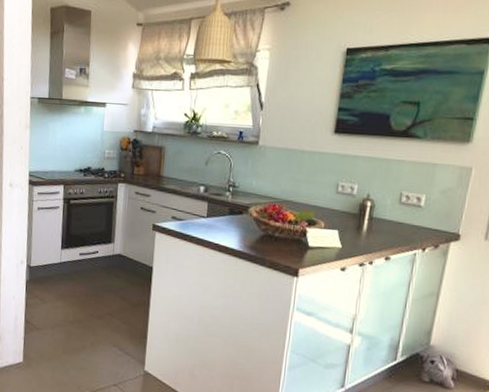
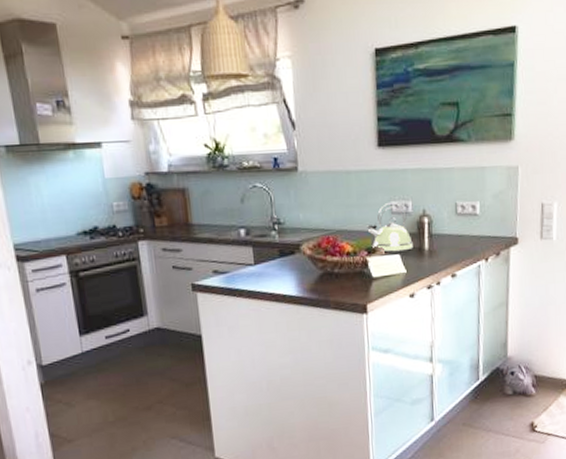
kettle: none [311,182,353,229] -> present [367,201,413,252]

